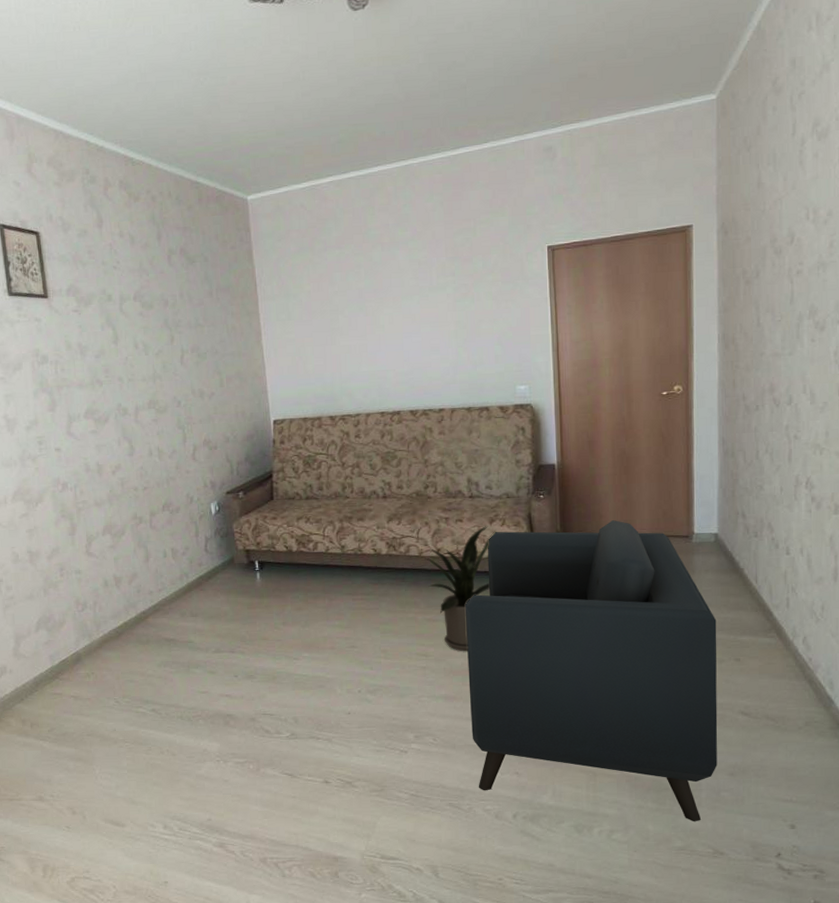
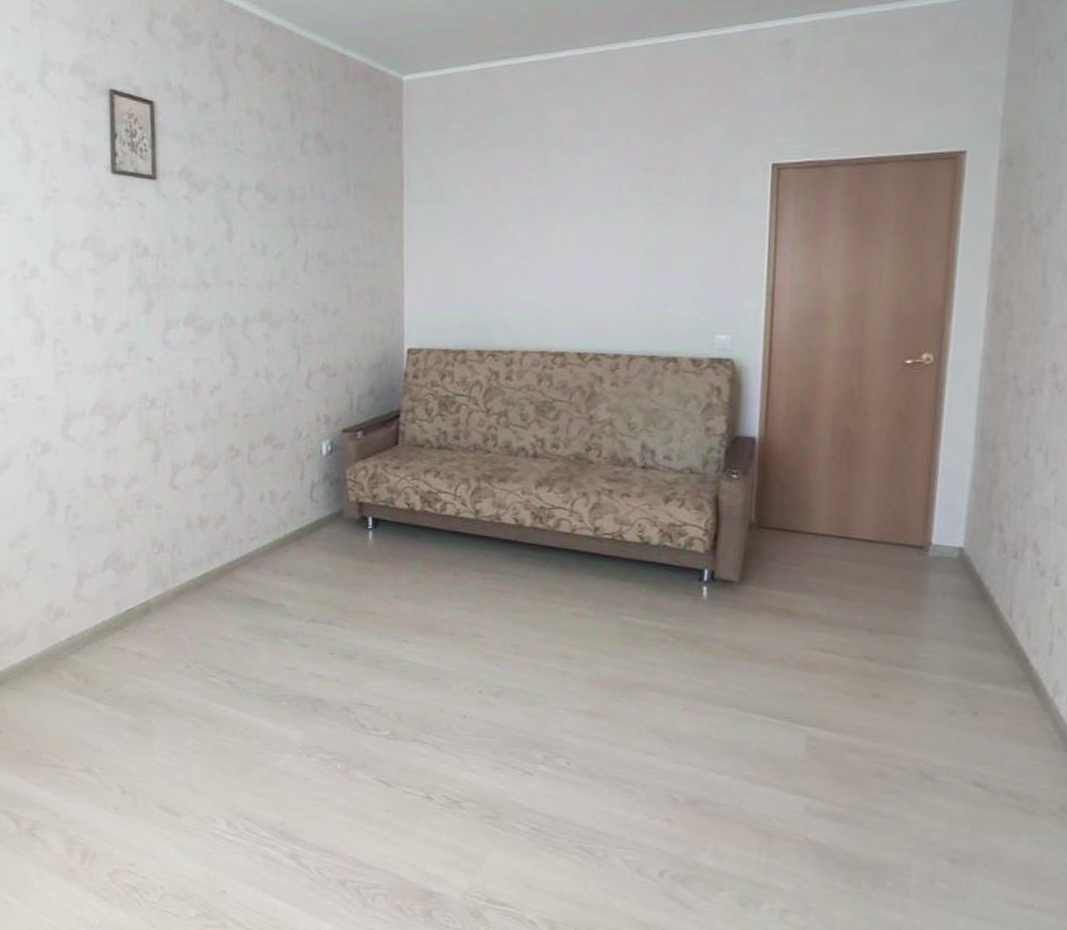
house plant: present [409,526,496,651] -> none [558,505,672,658]
armchair: present [464,520,718,821] -> none [616,514,952,915]

